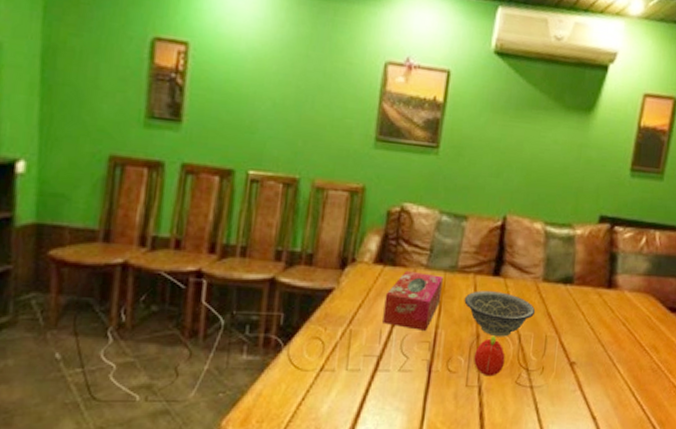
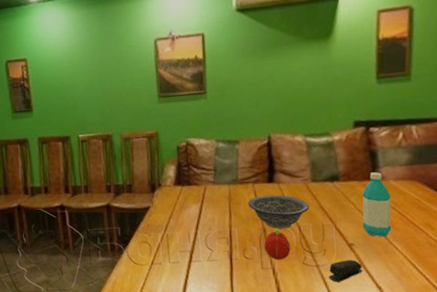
tissue box: present [383,270,443,330] -> none [187,187,230,230]
stapler: none [542,382,581,409] -> present [329,259,363,282]
water bottle: none [588,279,623,357] -> present [362,172,392,237]

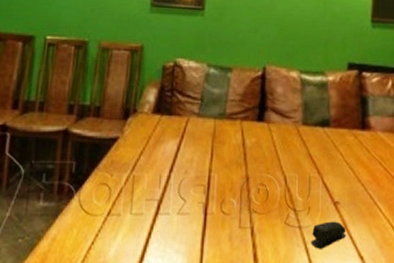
decorative bowl: present [248,194,310,229] -> none [233,135,298,179]
fruit: present [264,228,291,260] -> none [245,177,274,218]
water bottle: present [362,172,392,237] -> none [349,121,378,196]

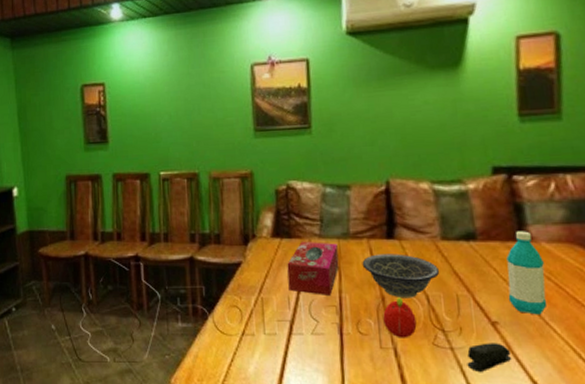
tissue box: none [162,119,213,174] -> present [287,241,339,295]
decorative bowl: none [233,135,298,179] -> present [362,254,440,299]
fruit: none [245,177,274,218] -> present [383,297,417,338]
water bottle: none [349,121,378,196] -> present [506,231,548,315]

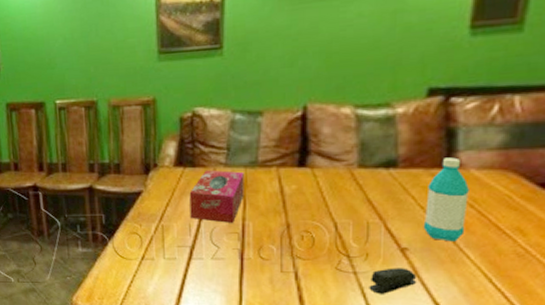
decorative bowl: present [362,254,440,299] -> none [269,182,352,226]
fruit: present [383,297,417,338] -> none [286,224,321,263]

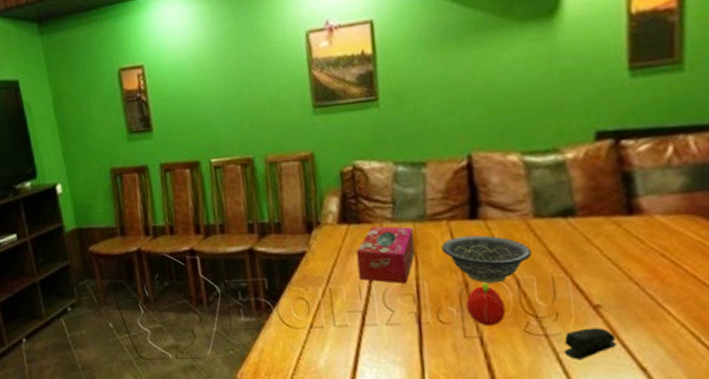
decorative bowl: none [269,182,352,226] -> present [441,235,533,284]
fruit: none [286,224,321,263] -> present [466,282,506,326]
water bottle: present [423,157,469,242] -> none [612,203,661,296]

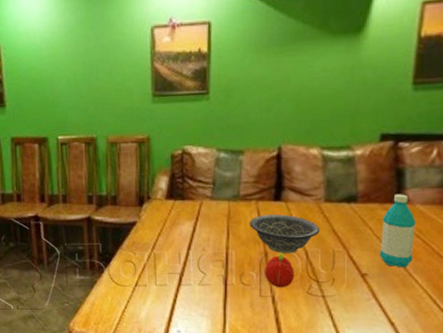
tissue box: present [356,225,416,284] -> none [179,202,228,251]
stapler: present [564,328,617,359] -> none [335,291,376,315]
water bottle: none [612,203,661,296] -> present [379,194,416,268]

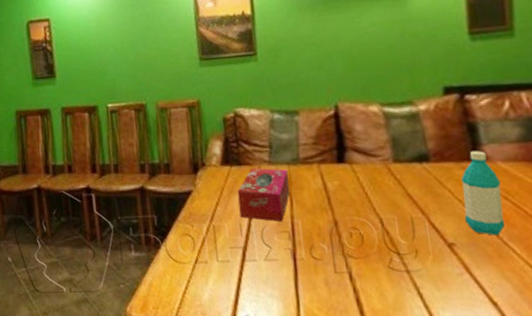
tissue box: none [179,202,228,251] -> present [237,167,290,222]
decorative bowl: present [249,214,320,254] -> none [313,177,393,222]
fruit: present [265,253,294,288] -> none [336,221,372,262]

